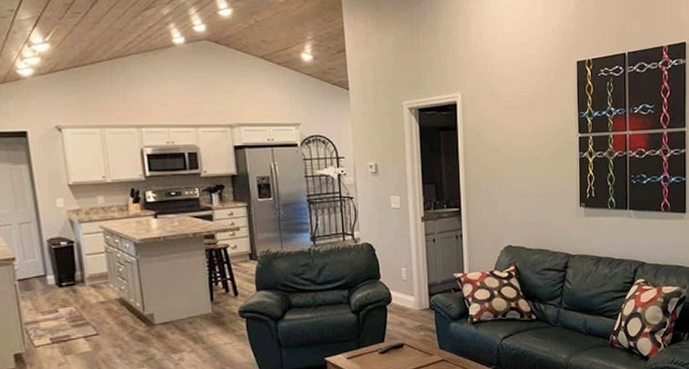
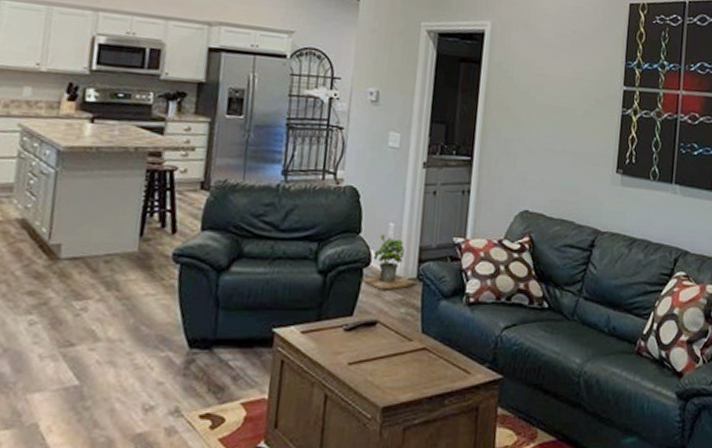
potted plant: none [388,277,431,320] -> present [362,234,418,290]

